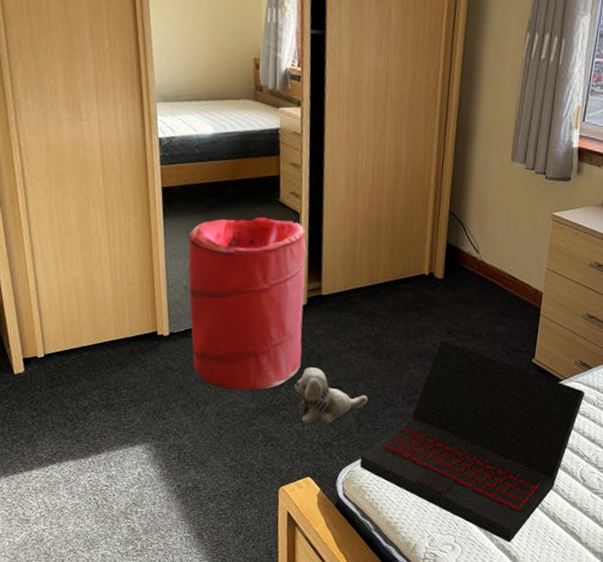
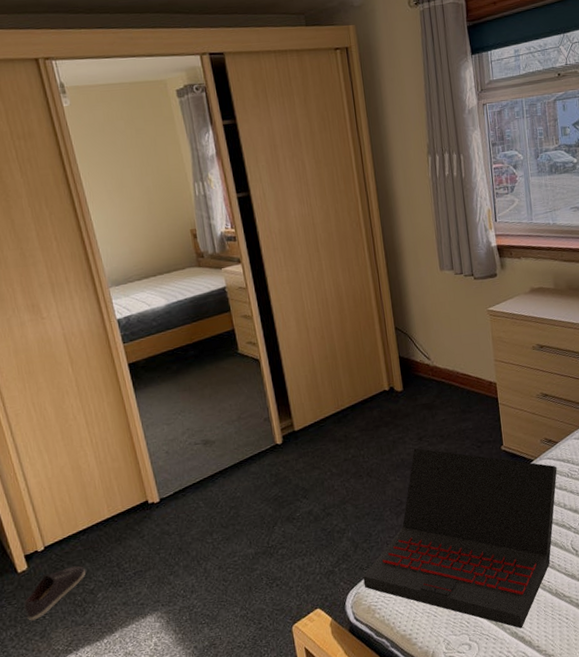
shoe: none [15,380,83,424] -> present [24,565,86,621]
laundry hamper: present [188,217,307,391] -> none [161,368,289,541]
plush toy: present [294,367,368,425] -> none [286,500,358,557]

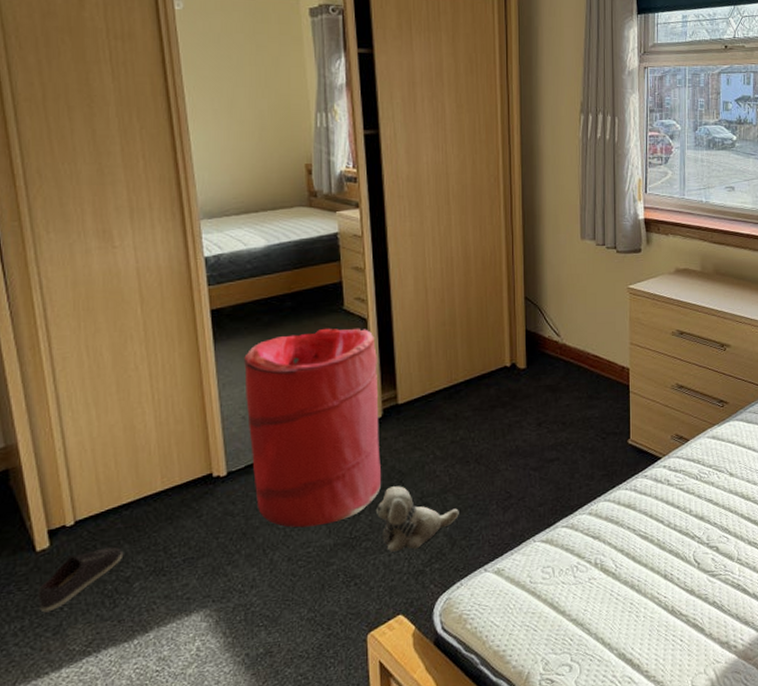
laundry hamper: none [161,368,289,541] -> present [244,328,381,528]
plush toy: none [286,500,358,557] -> present [375,486,459,552]
laptop: present [363,448,557,629] -> none [457,434,686,650]

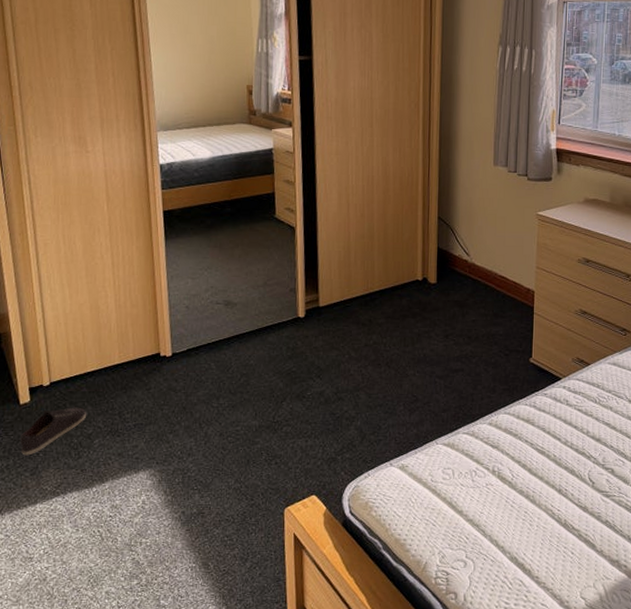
laundry hamper: present [244,328,381,528] -> none [189,233,303,408]
plush toy: present [375,486,459,552] -> none [296,380,370,439]

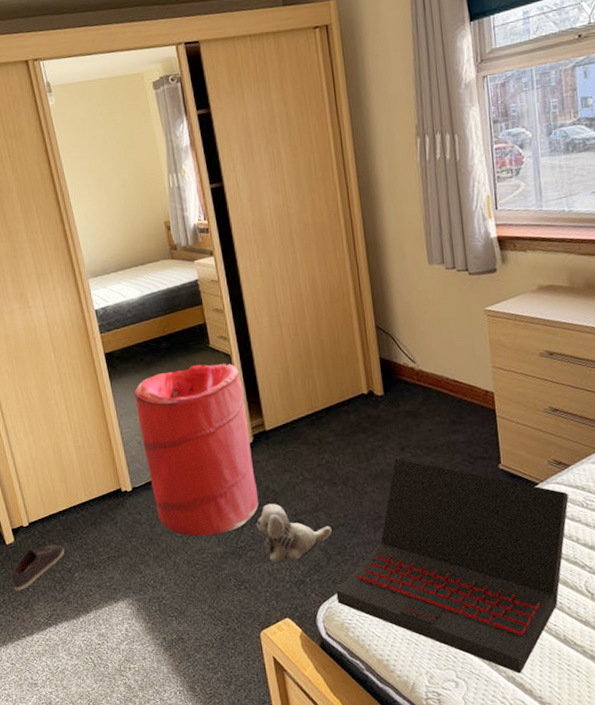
laundry hamper: none [189,233,303,408] -> present [134,363,258,537]
plush toy: none [296,380,370,439] -> present [256,504,332,562]
laptop: none [365,345,585,555] -> present [336,458,569,674]

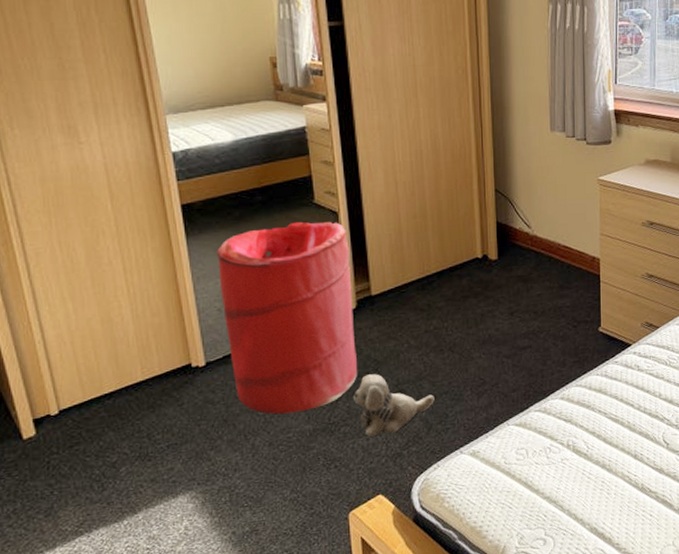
shoe: present [11,544,65,591] -> none [28,434,109,496]
laptop: present [336,458,569,674] -> none [434,323,655,524]

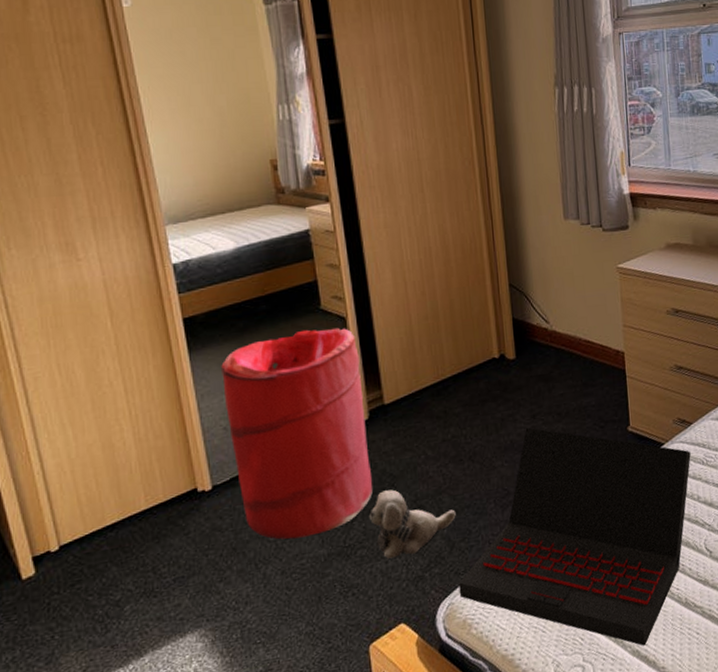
laptop: none [434,323,655,524] -> present [458,427,691,646]

